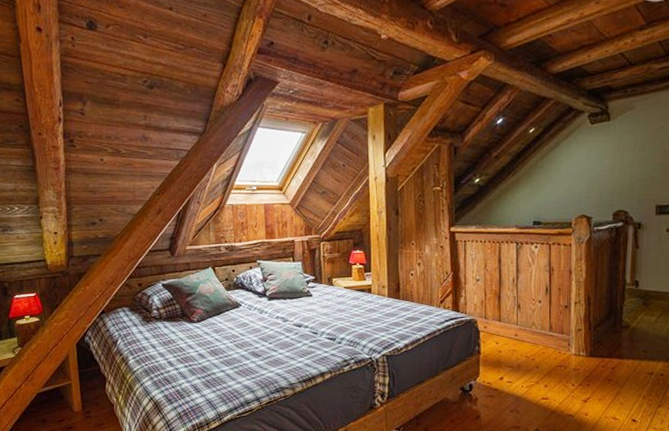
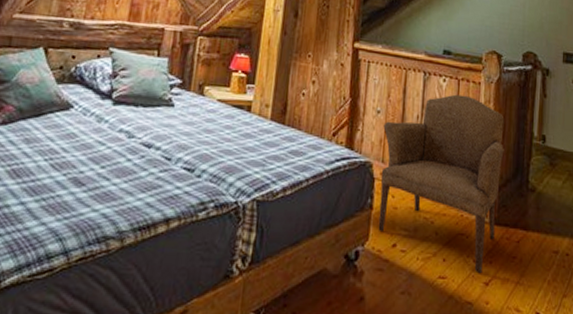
armchair: none [483,256,597,394] -> present [378,94,505,274]

